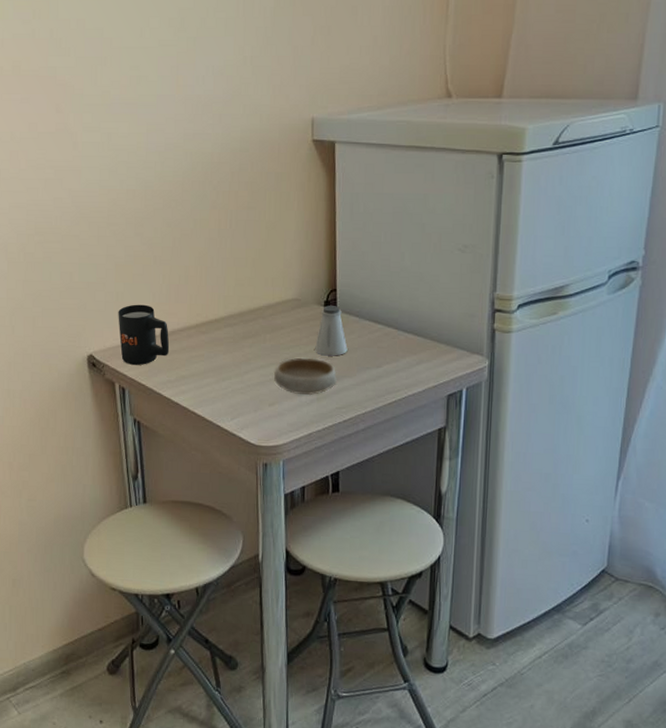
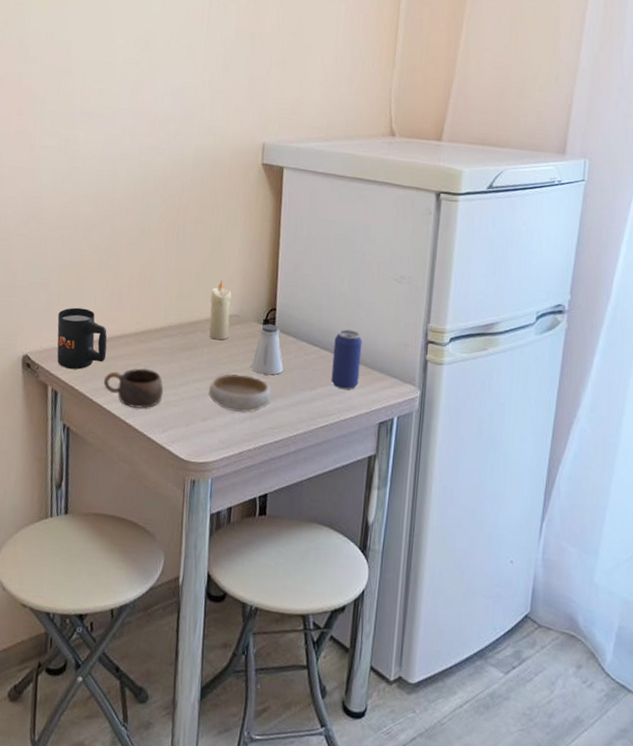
cup: none [169,358,229,398] -> present [103,368,164,409]
candle: none [269,265,291,326] -> present [209,280,232,341]
beverage can: none [396,304,427,365] -> present [331,329,362,390]

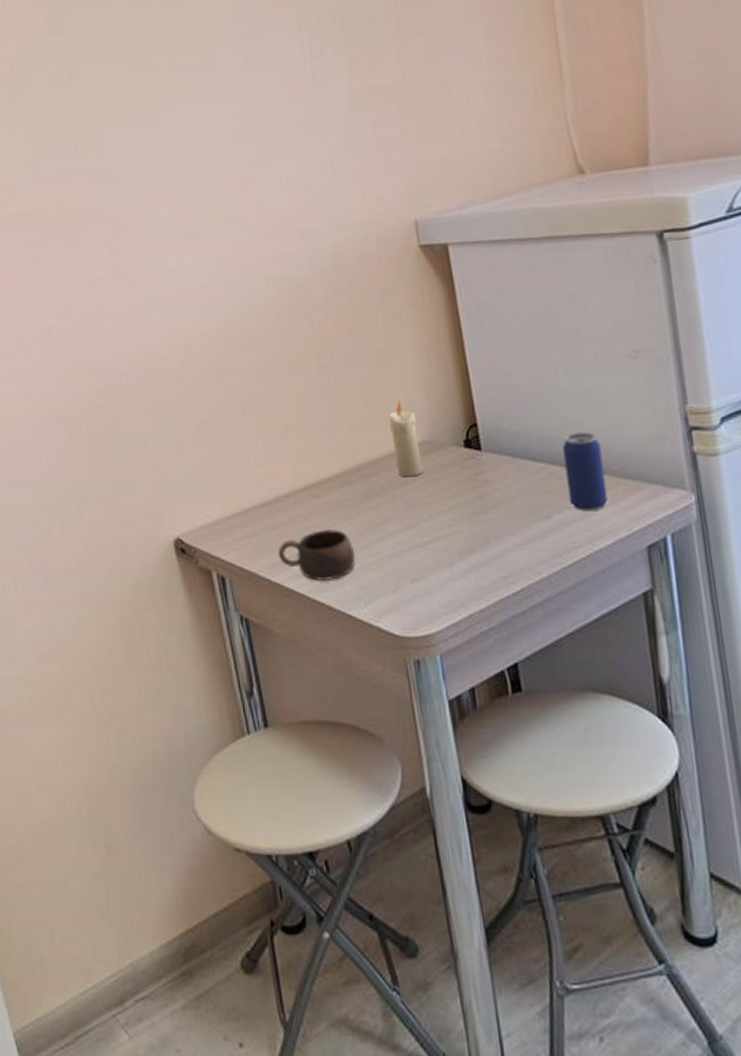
mug: present [57,307,107,370] -> none [206,468,275,546]
bowl: present [208,373,271,414] -> none [411,514,496,565]
saltshaker: present [251,324,284,375] -> none [460,444,504,511]

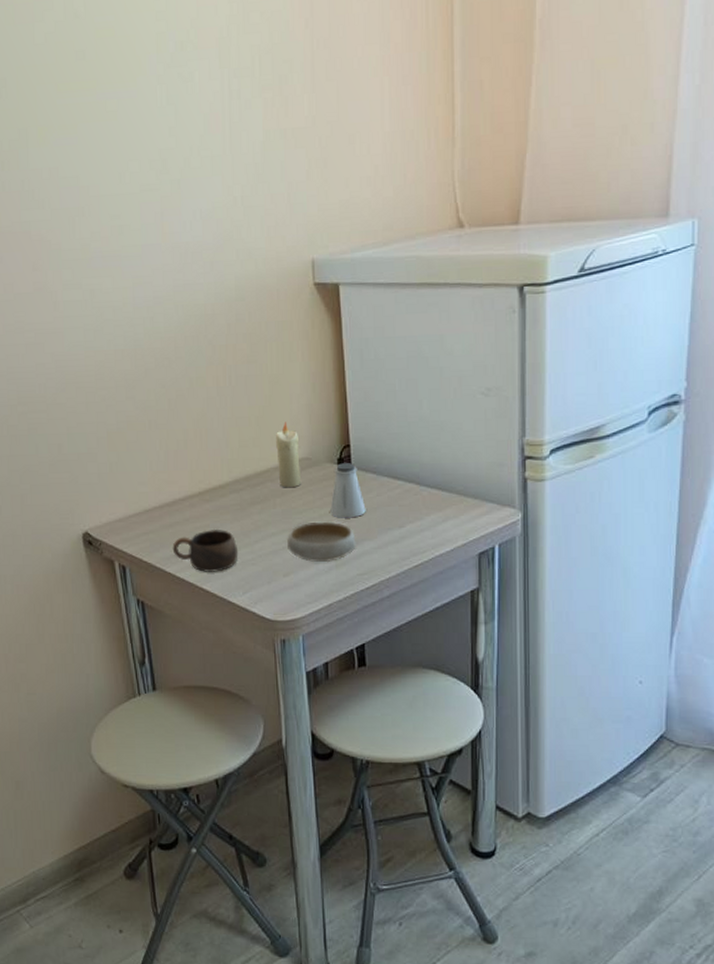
bowl: none [411,514,496,565] -> present [286,521,356,563]
saltshaker: none [460,444,504,511] -> present [330,463,366,518]
beverage can: present [562,432,608,512] -> none [419,456,451,523]

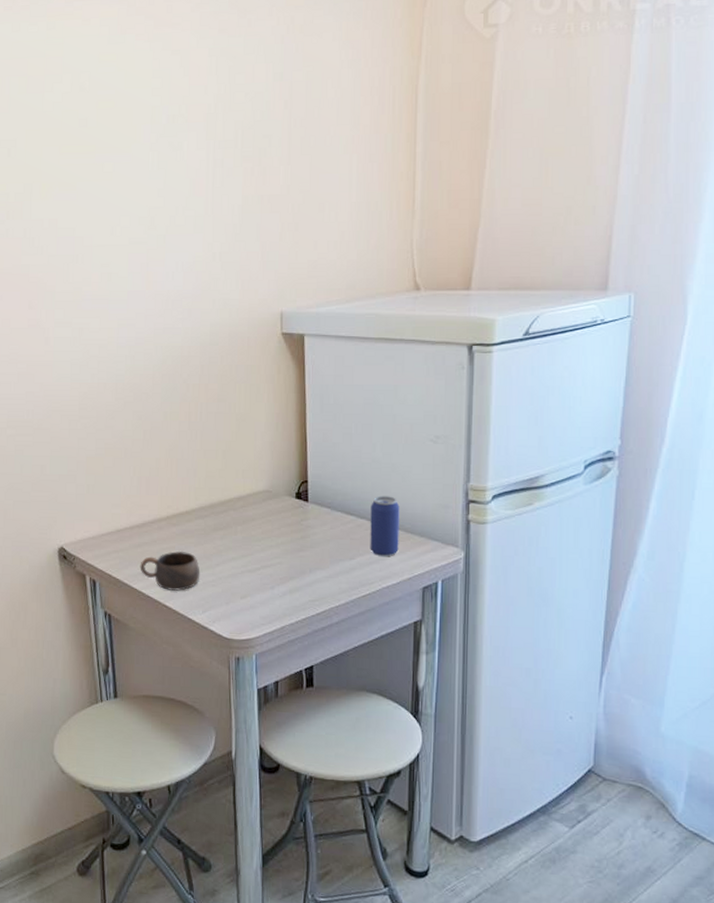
candle: present [276,422,301,488] -> none [240,456,262,517]
bowl: present [286,521,356,563] -> none [245,549,309,588]
saltshaker: present [330,463,366,518] -> none [287,497,320,548]
beverage can: none [419,456,451,523] -> present [370,496,400,557]

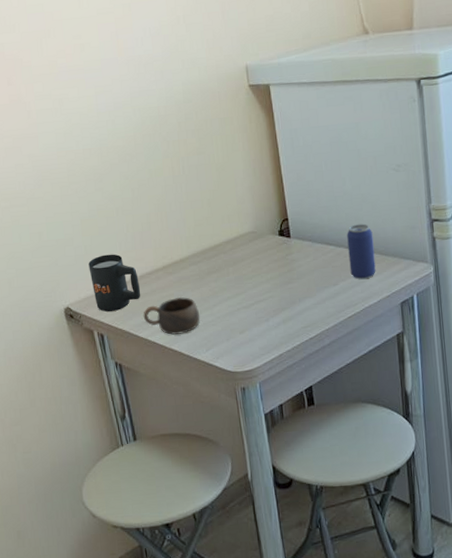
mug: none [89,496,141,557] -> present [88,254,141,312]

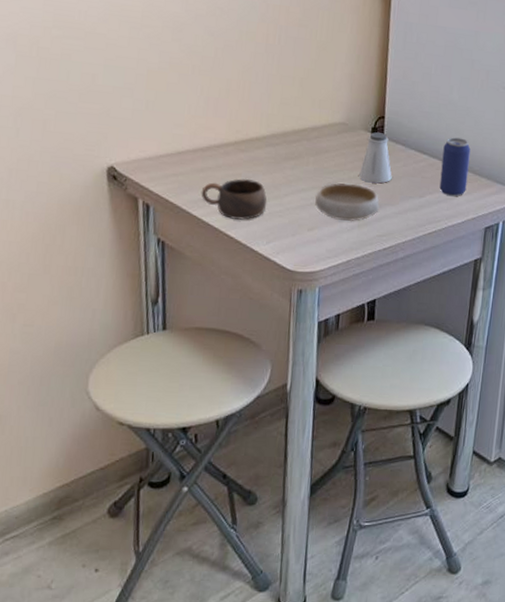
mug: present [88,254,141,312] -> none [146,115,204,181]
bowl: none [240,284,299,320] -> present [315,182,380,222]
saltshaker: none [275,233,305,281] -> present [359,132,392,184]

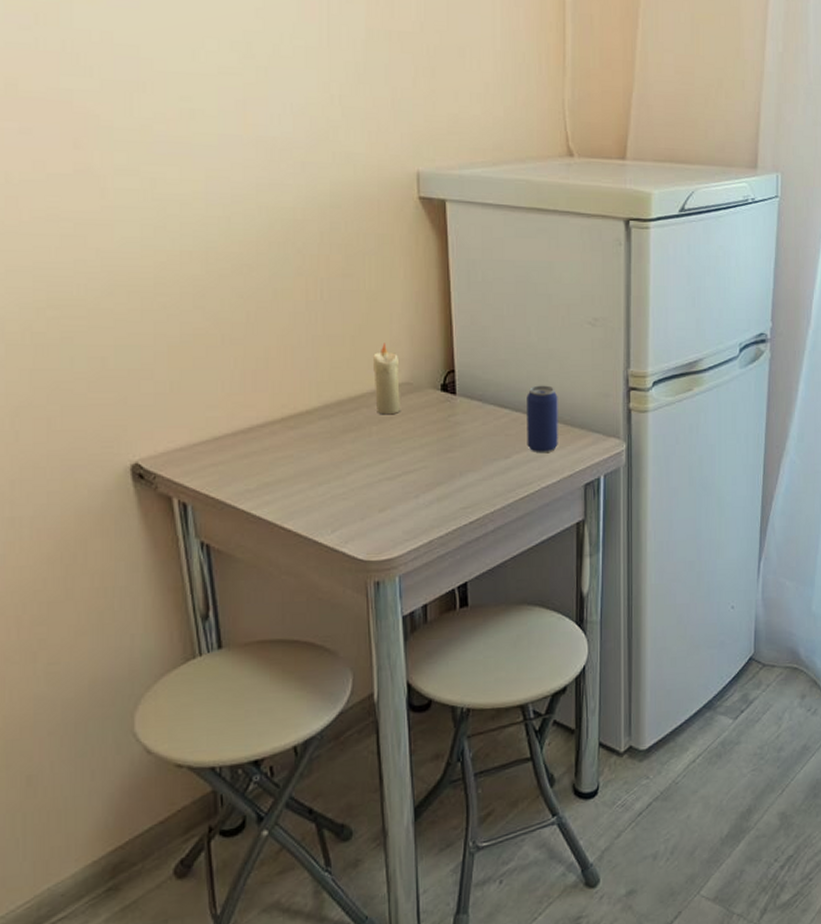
cup: present [201,178,267,220] -> none [247,459,327,509]
candle: none [315,86,339,149] -> present [373,343,400,415]
bowl: present [315,182,380,222] -> none [383,451,460,497]
saltshaker: present [359,132,392,184] -> none [432,389,471,448]

